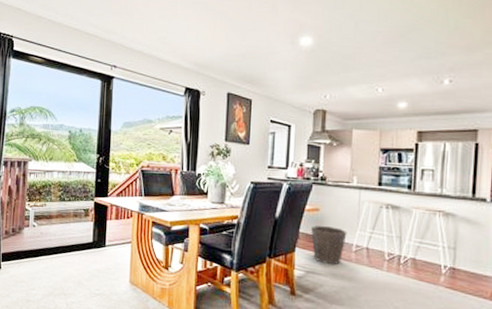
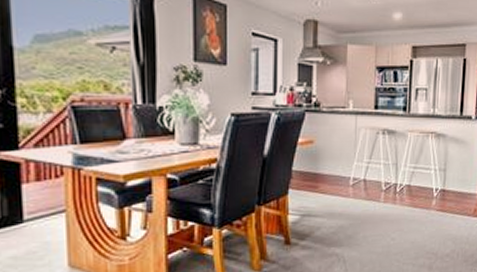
waste bin: present [311,225,347,265] -> none [306,159,344,204]

